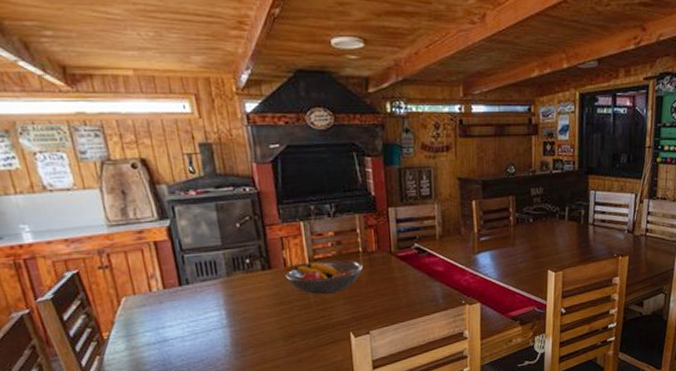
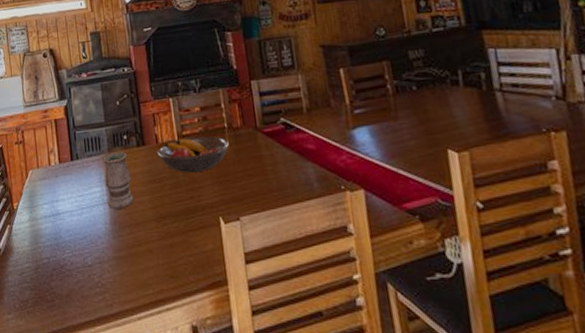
vase: none [221,276,259,332] -> present [103,152,134,209]

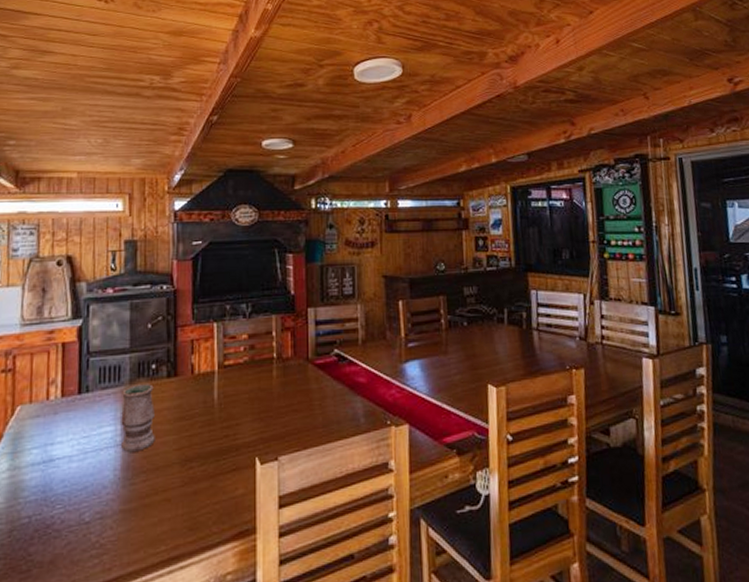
fruit bowl: present [157,135,229,173] -> none [191,366,276,409]

